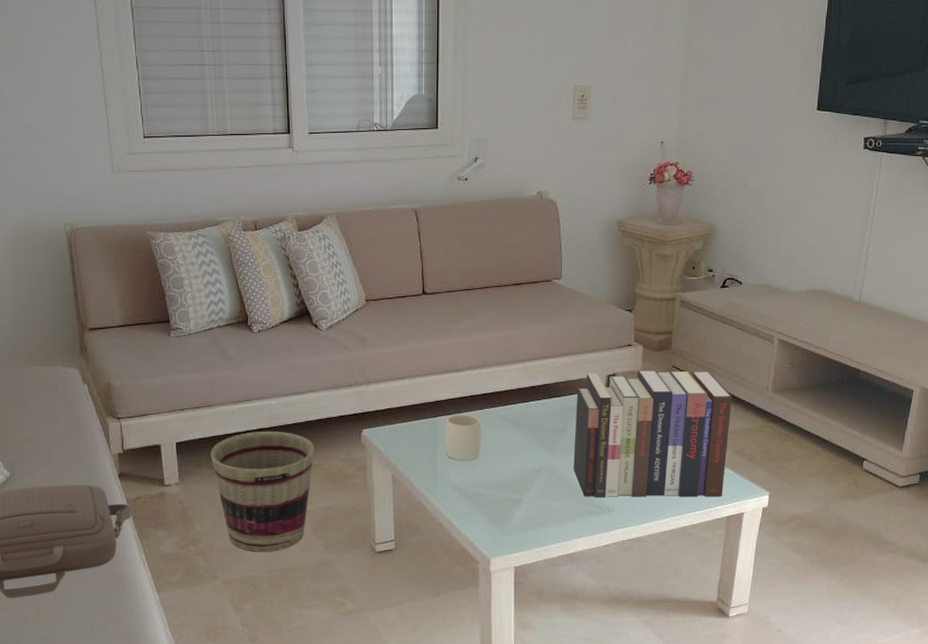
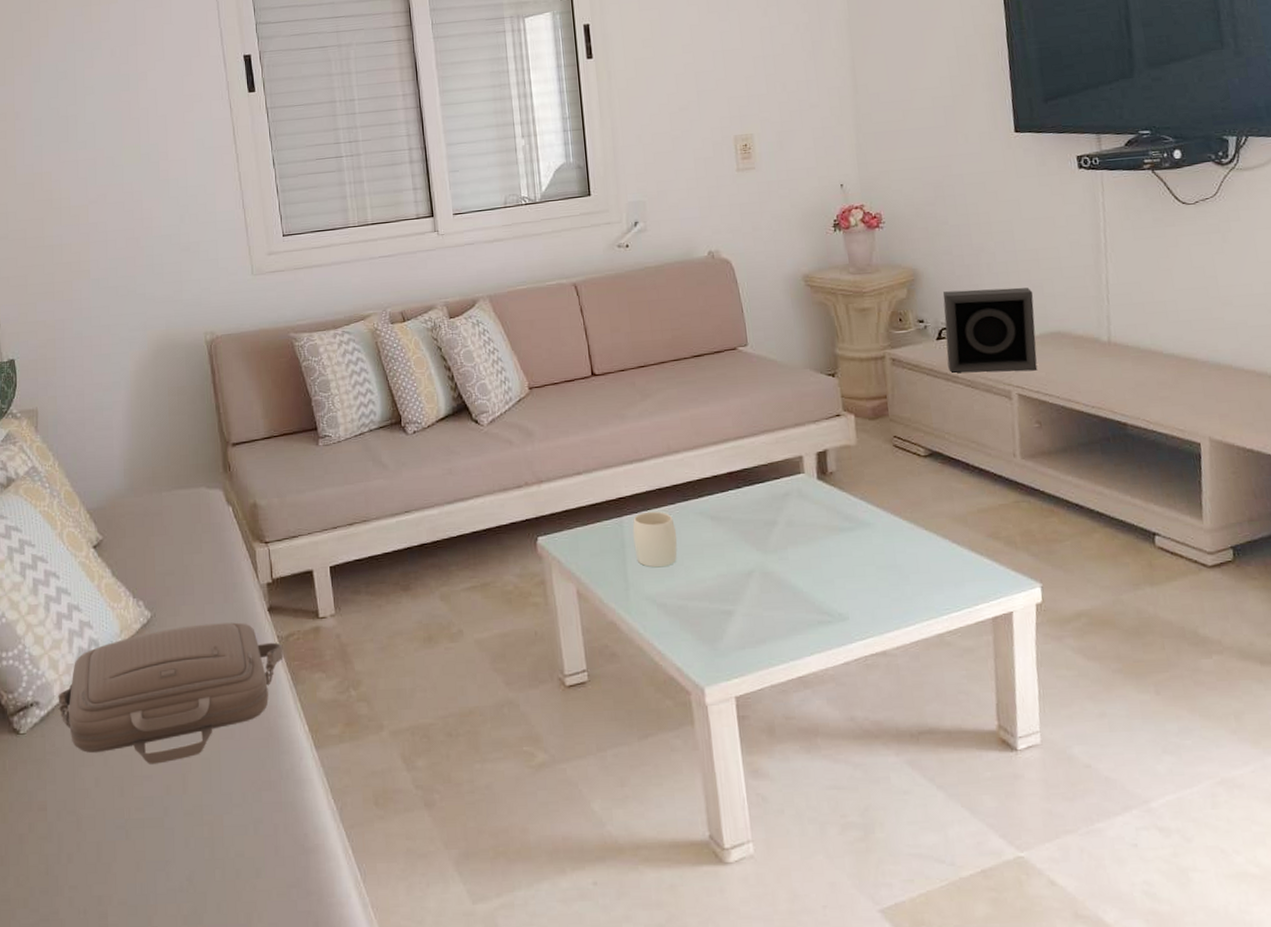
basket: present [210,431,314,552] -> none [368,545,485,694]
books: present [573,369,732,497] -> none [783,438,982,603]
speaker: none [726,247,807,321] -> present [943,287,1038,373]

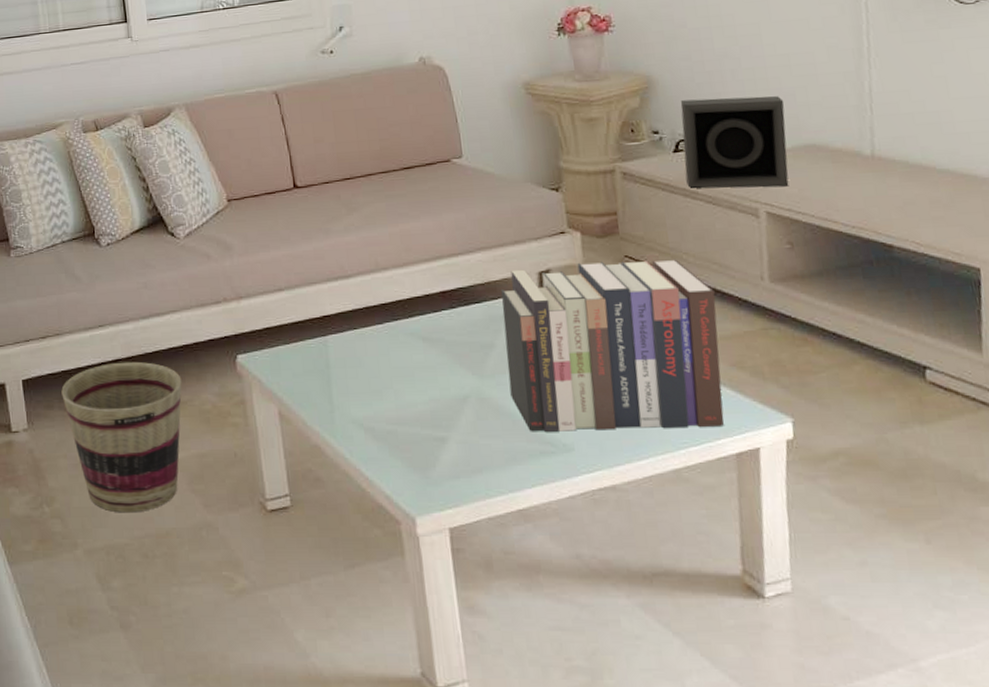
basket: none [368,545,485,694] -> present [61,361,182,513]
mug: present [632,511,678,568] -> none [337,330,386,390]
books: none [783,438,982,603] -> present [501,259,724,432]

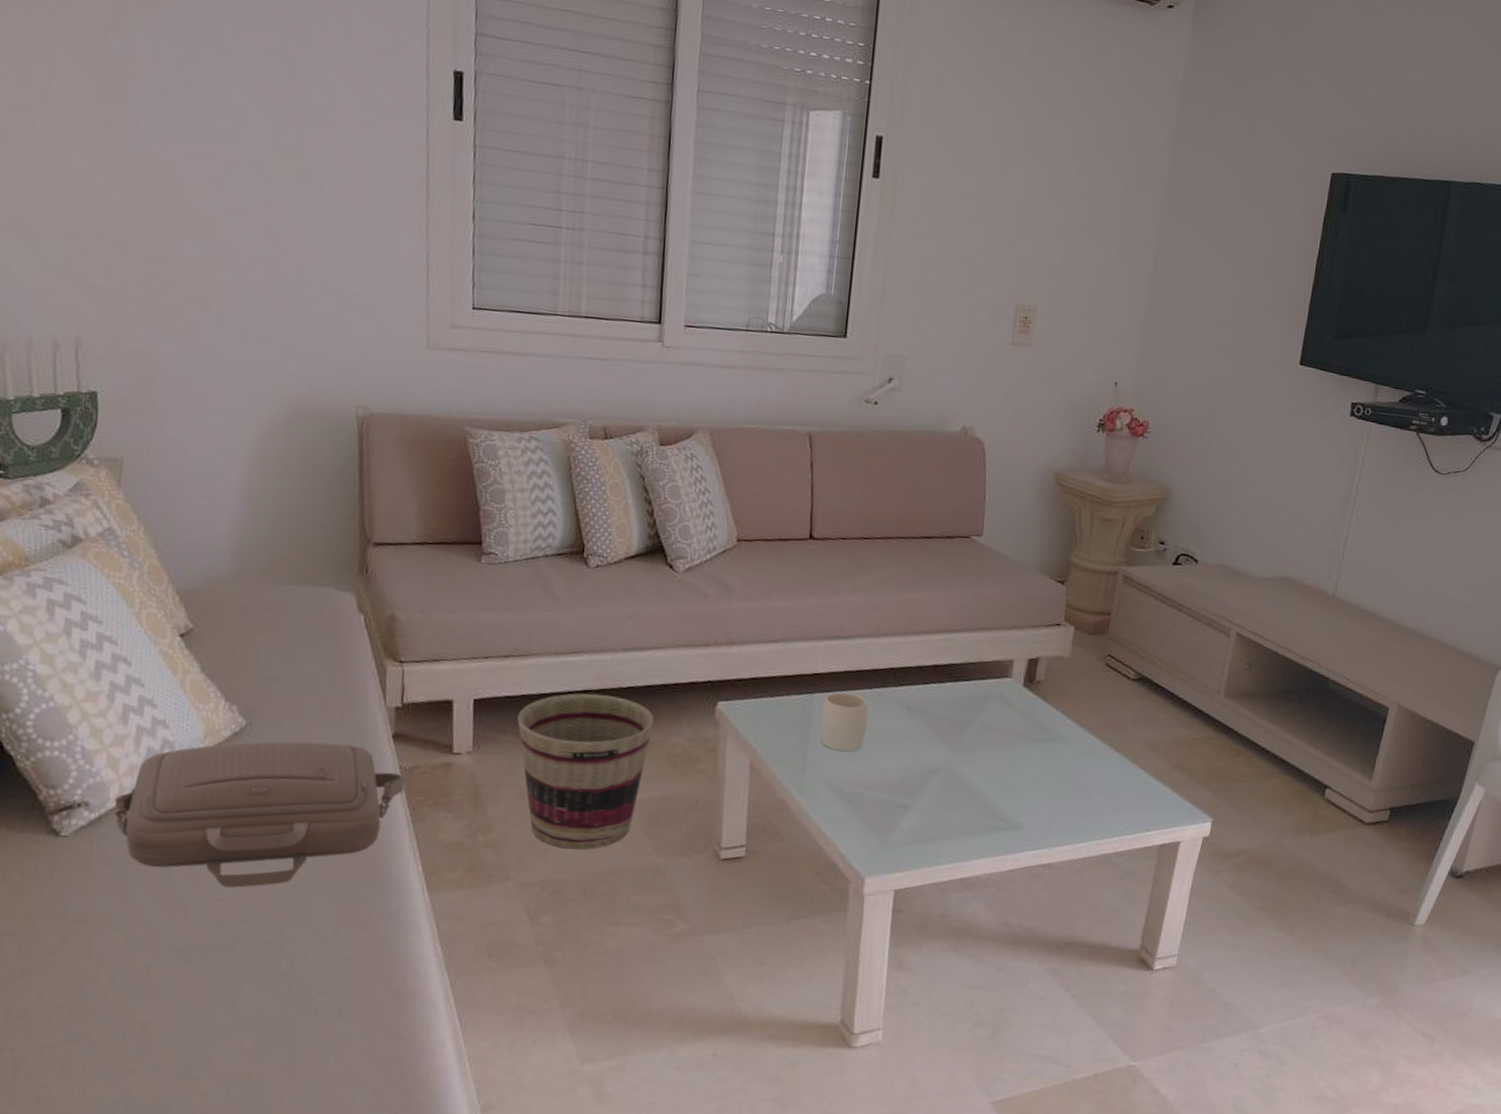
mug: none [337,330,386,390] -> present [820,692,868,752]
books: present [501,259,724,432] -> none [977,653,1177,820]
speaker: present [680,96,789,188] -> none [1177,517,1276,613]

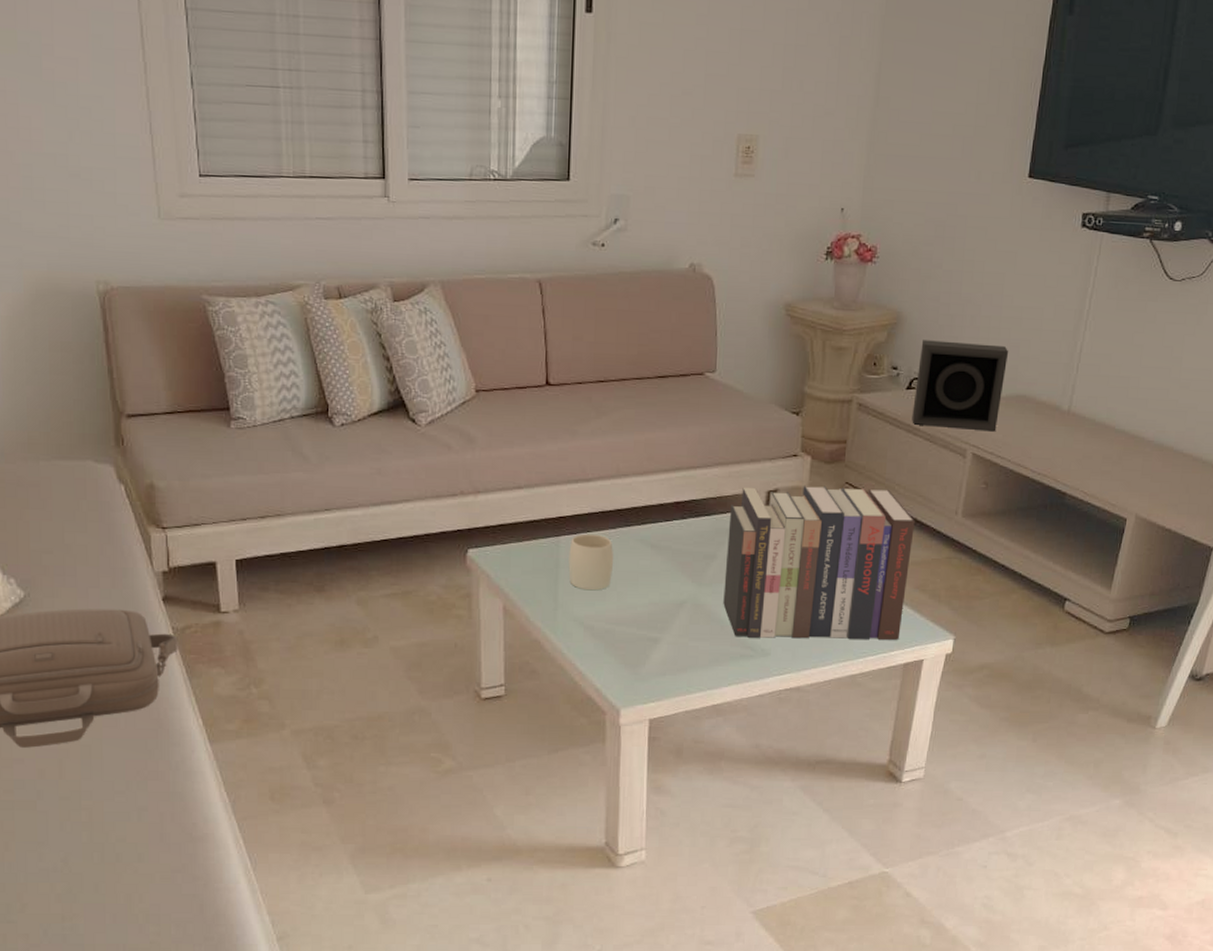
basket: present [517,693,654,850] -> none [279,548,409,697]
books: none [977,653,1177,820] -> present [723,485,915,640]
speaker: none [1177,517,1276,613] -> present [912,340,1009,432]

